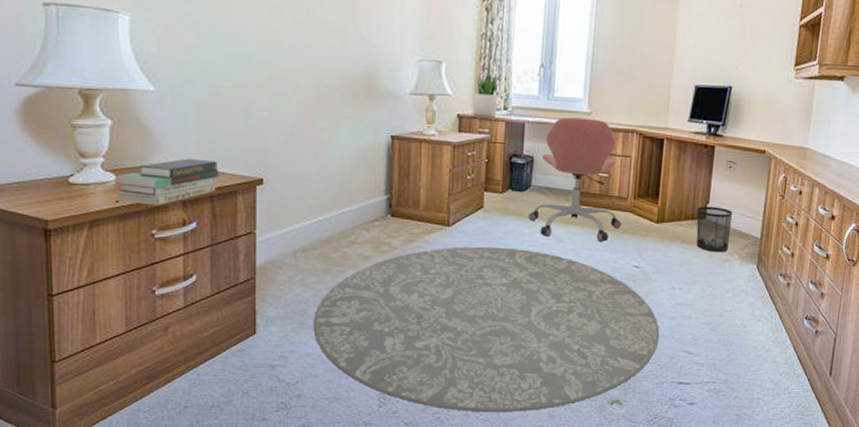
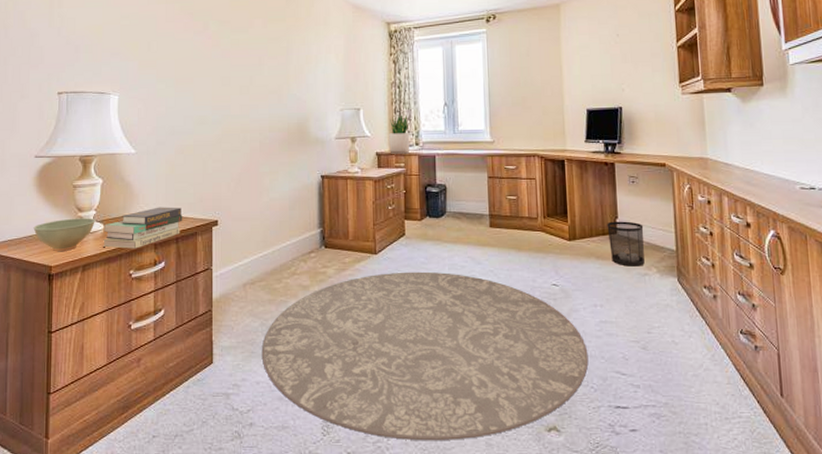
bowl: none [19,164,104,204] -> present [33,218,95,252]
office chair: present [529,117,621,242] -> none [447,146,535,261]

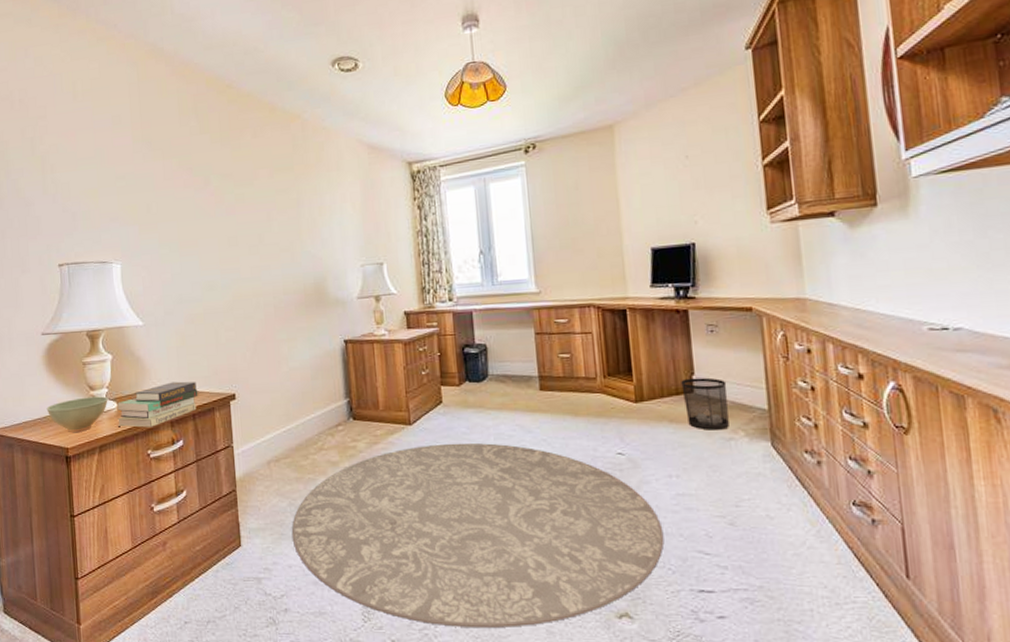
planter: present [389,113,410,154] -> none [418,265,443,312]

